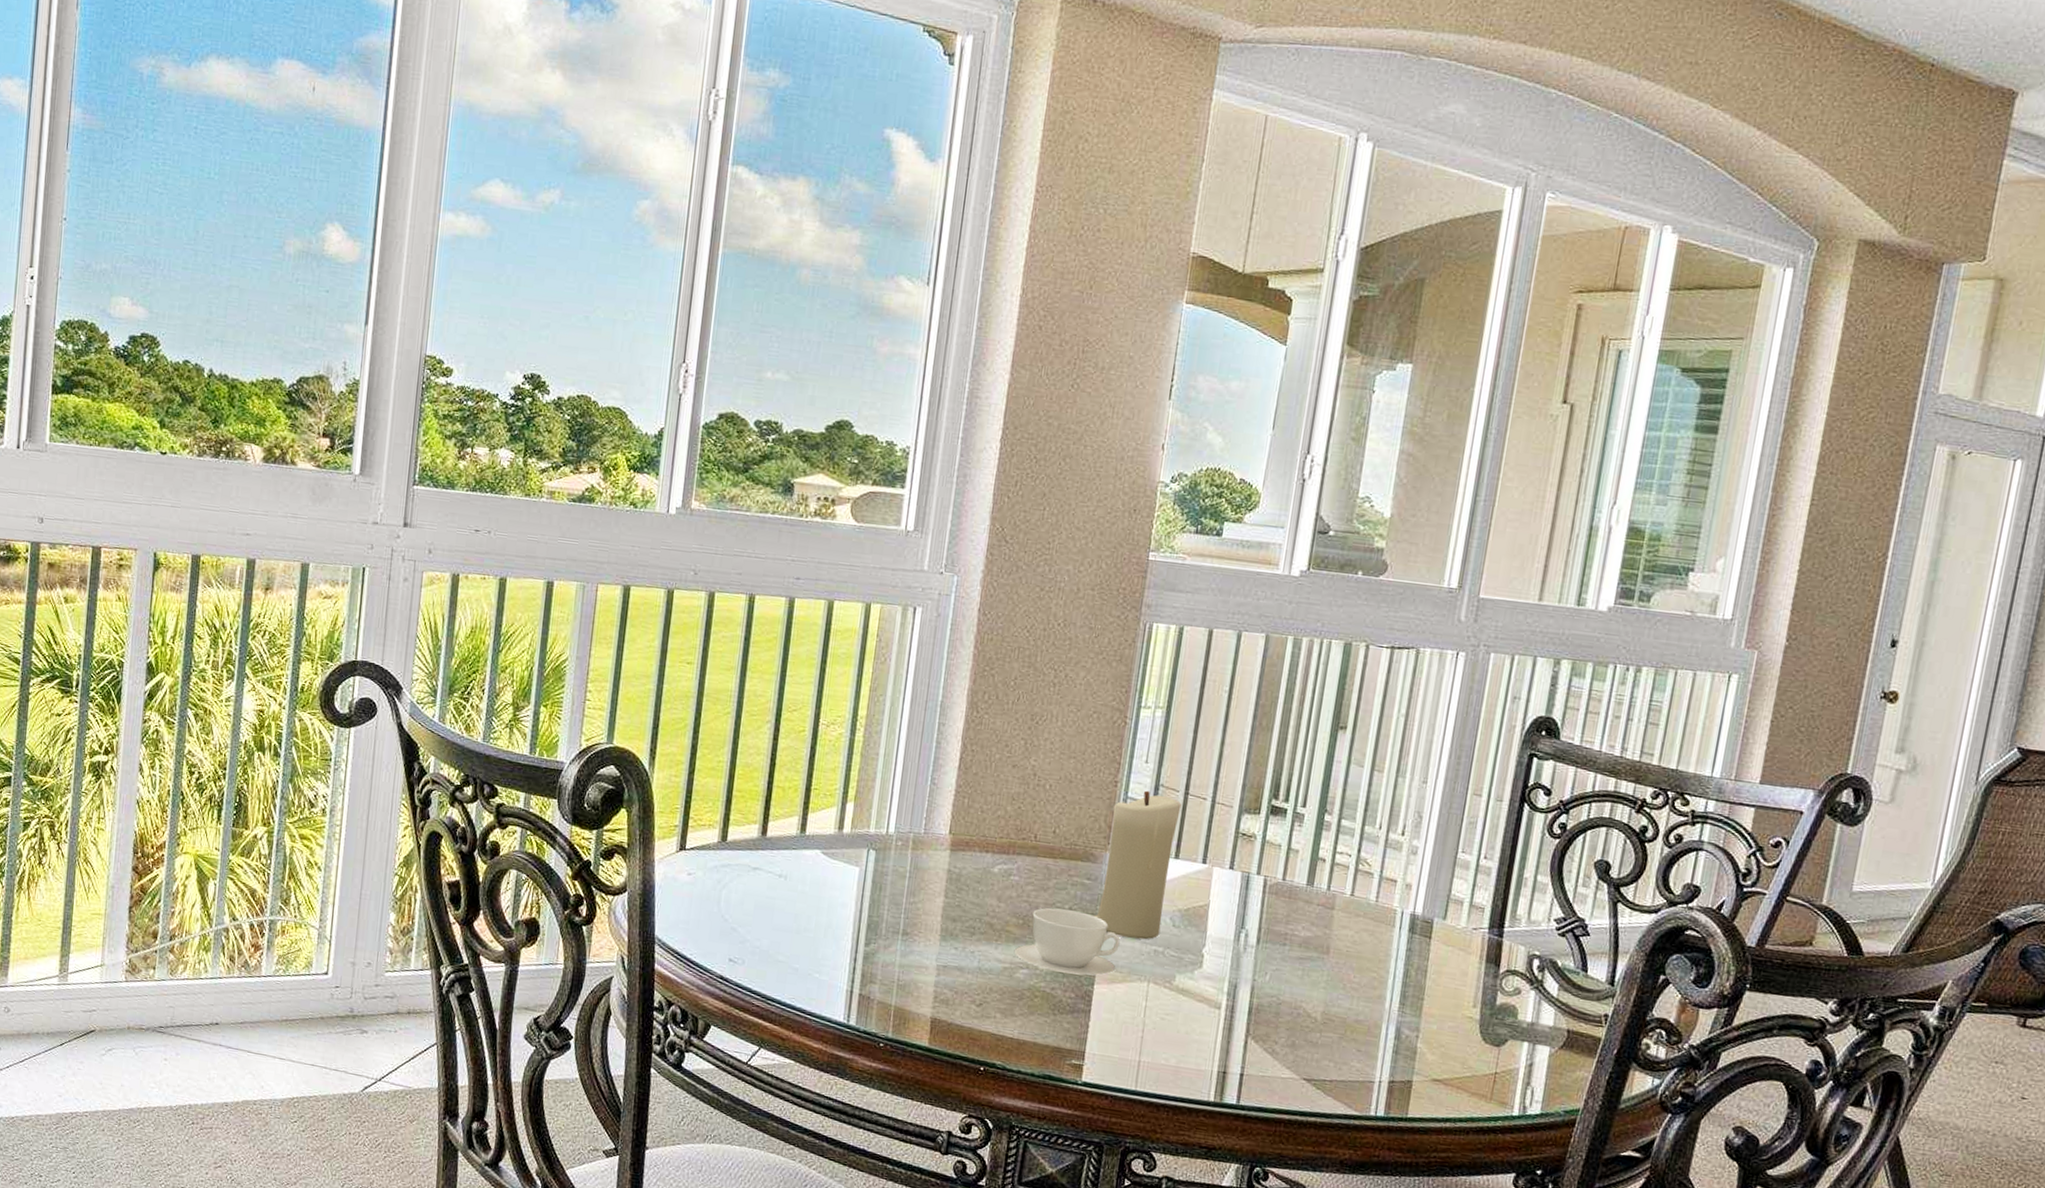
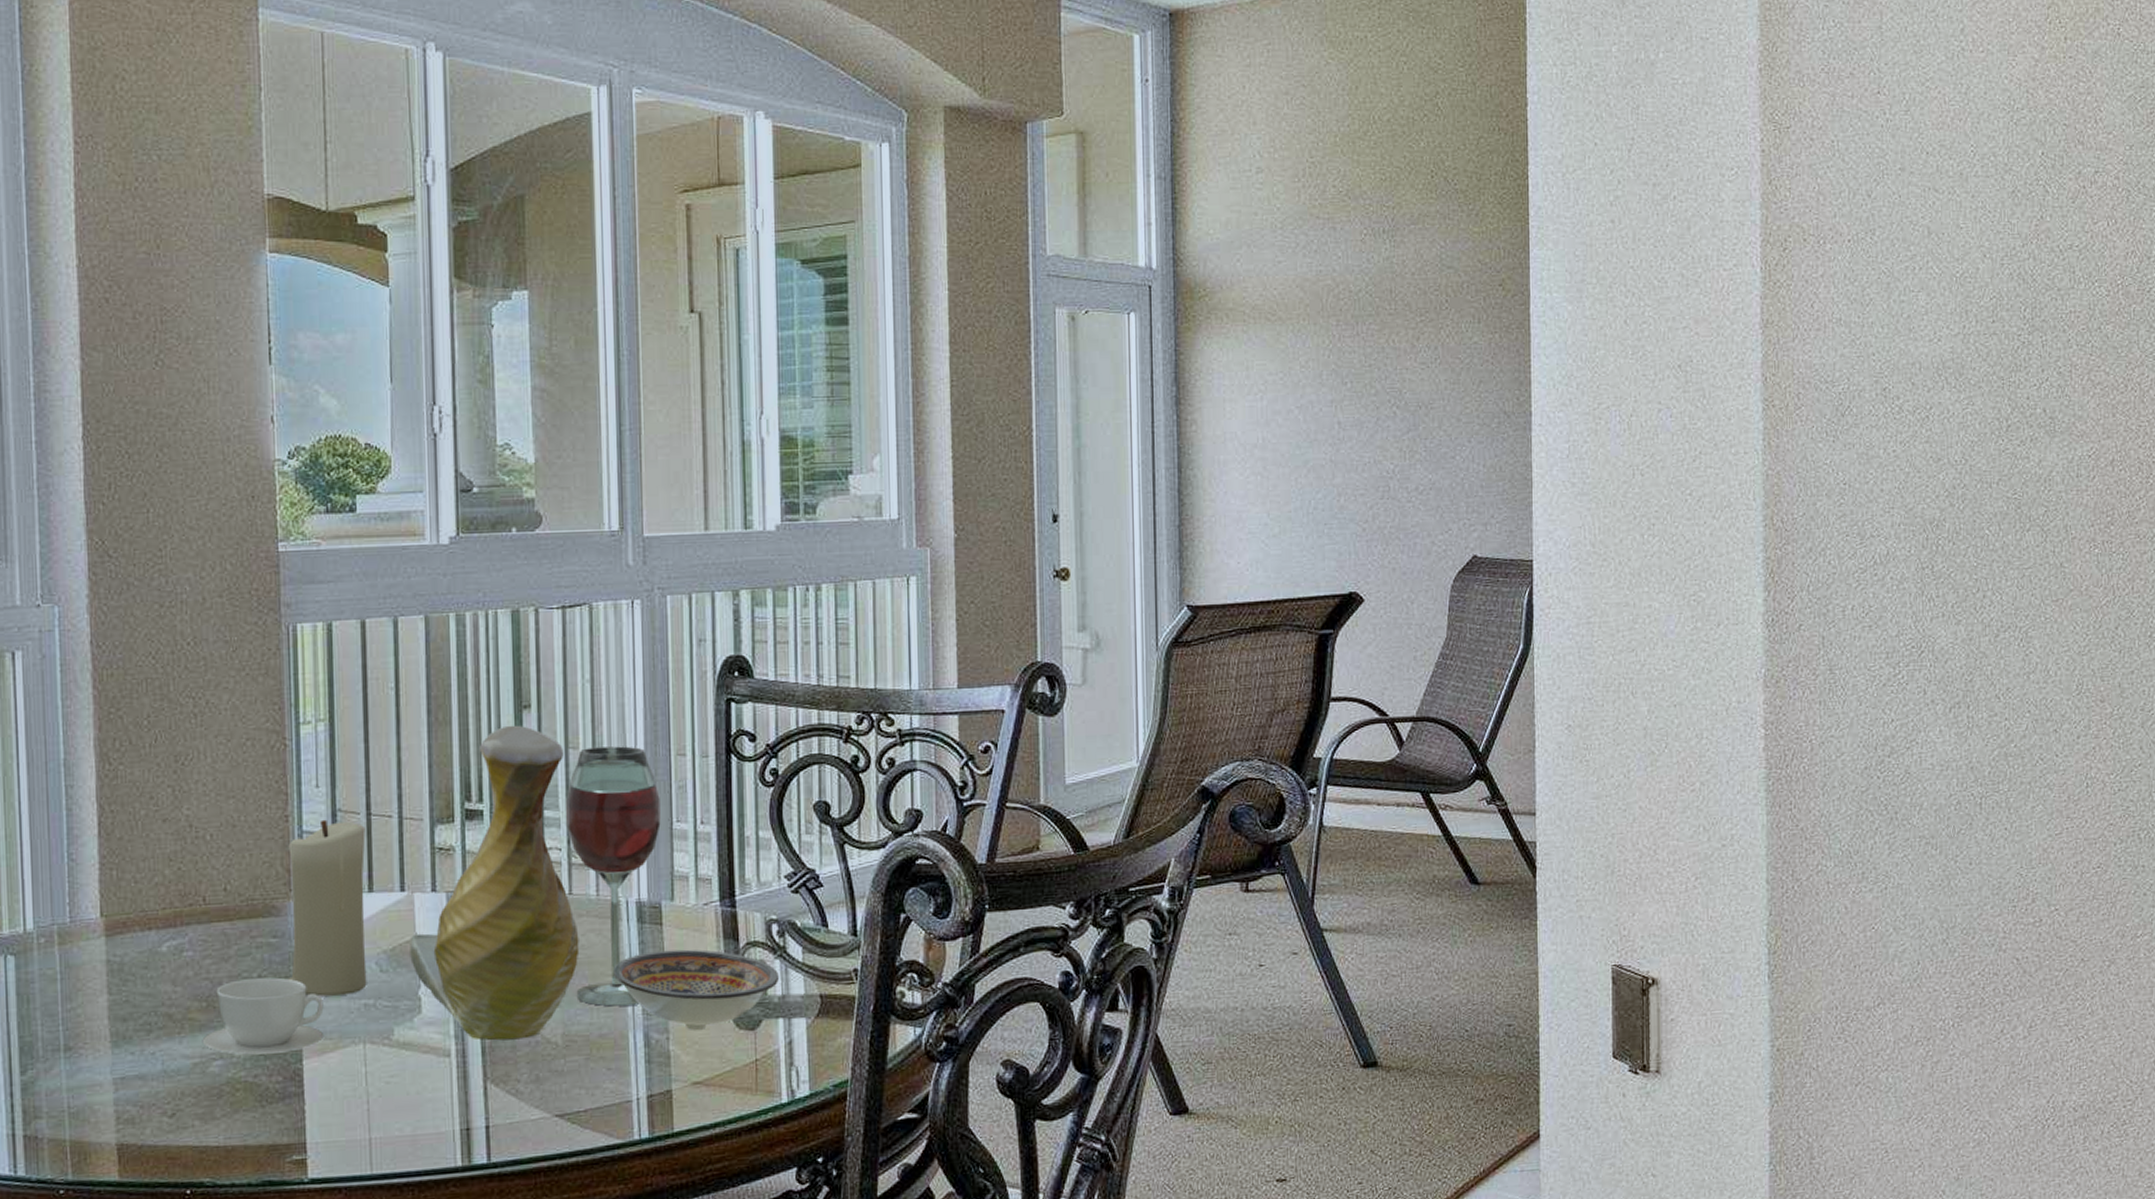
vase: none [1200,740,1369,1009] -> present [410,725,580,1041]
wineglass: none [1341,773,1451,1002] -> present [566,746,661,1007]
bowl: none [1377,959,1532,1036] -> present [612,949,780,1030]

